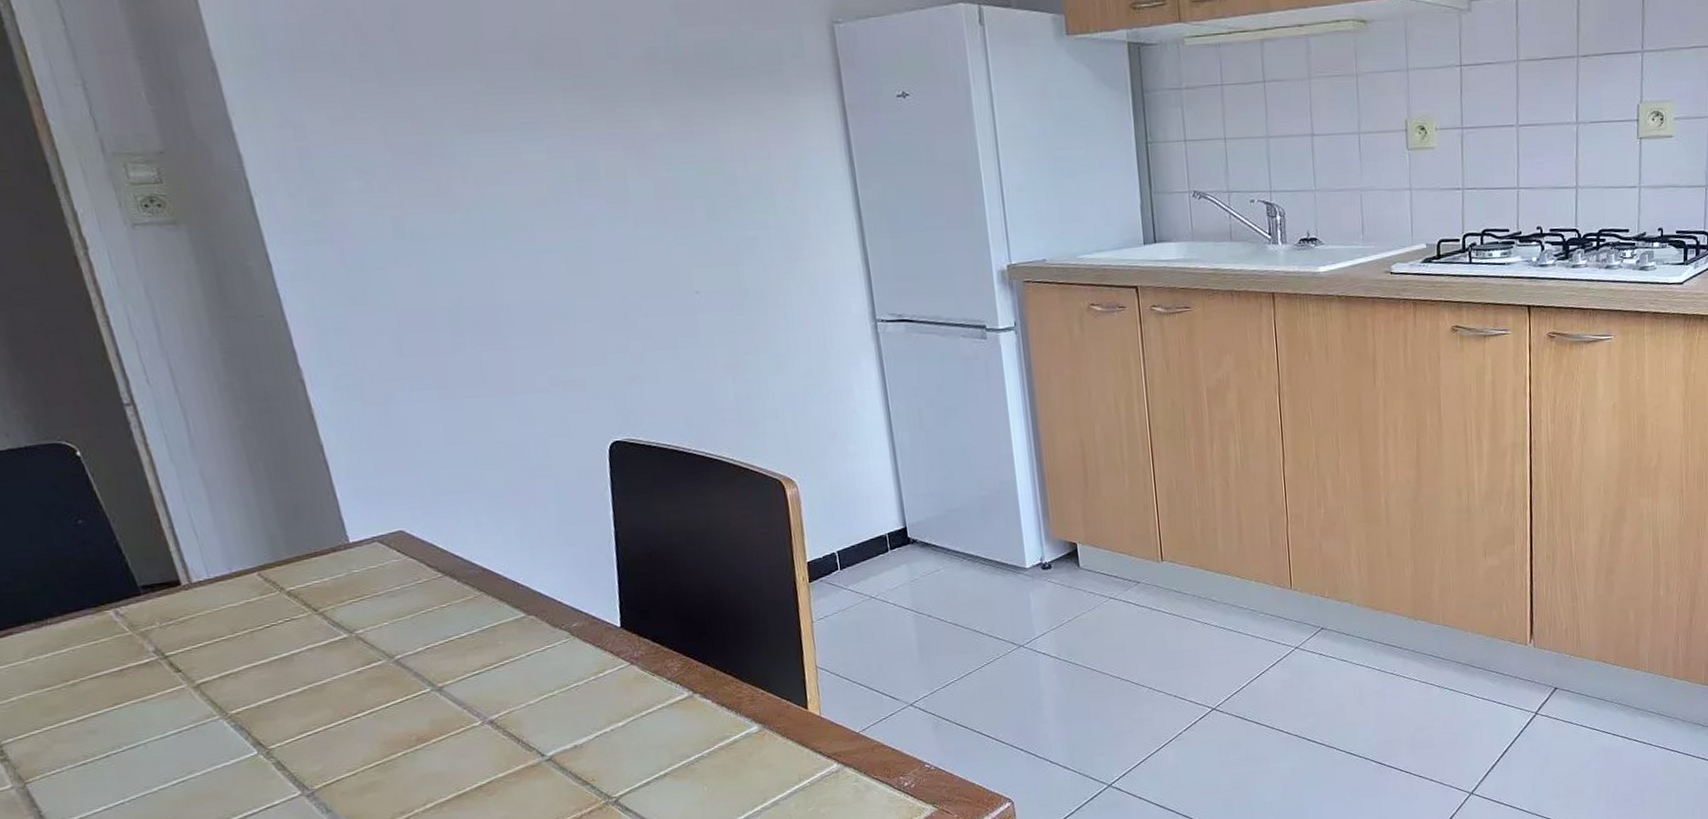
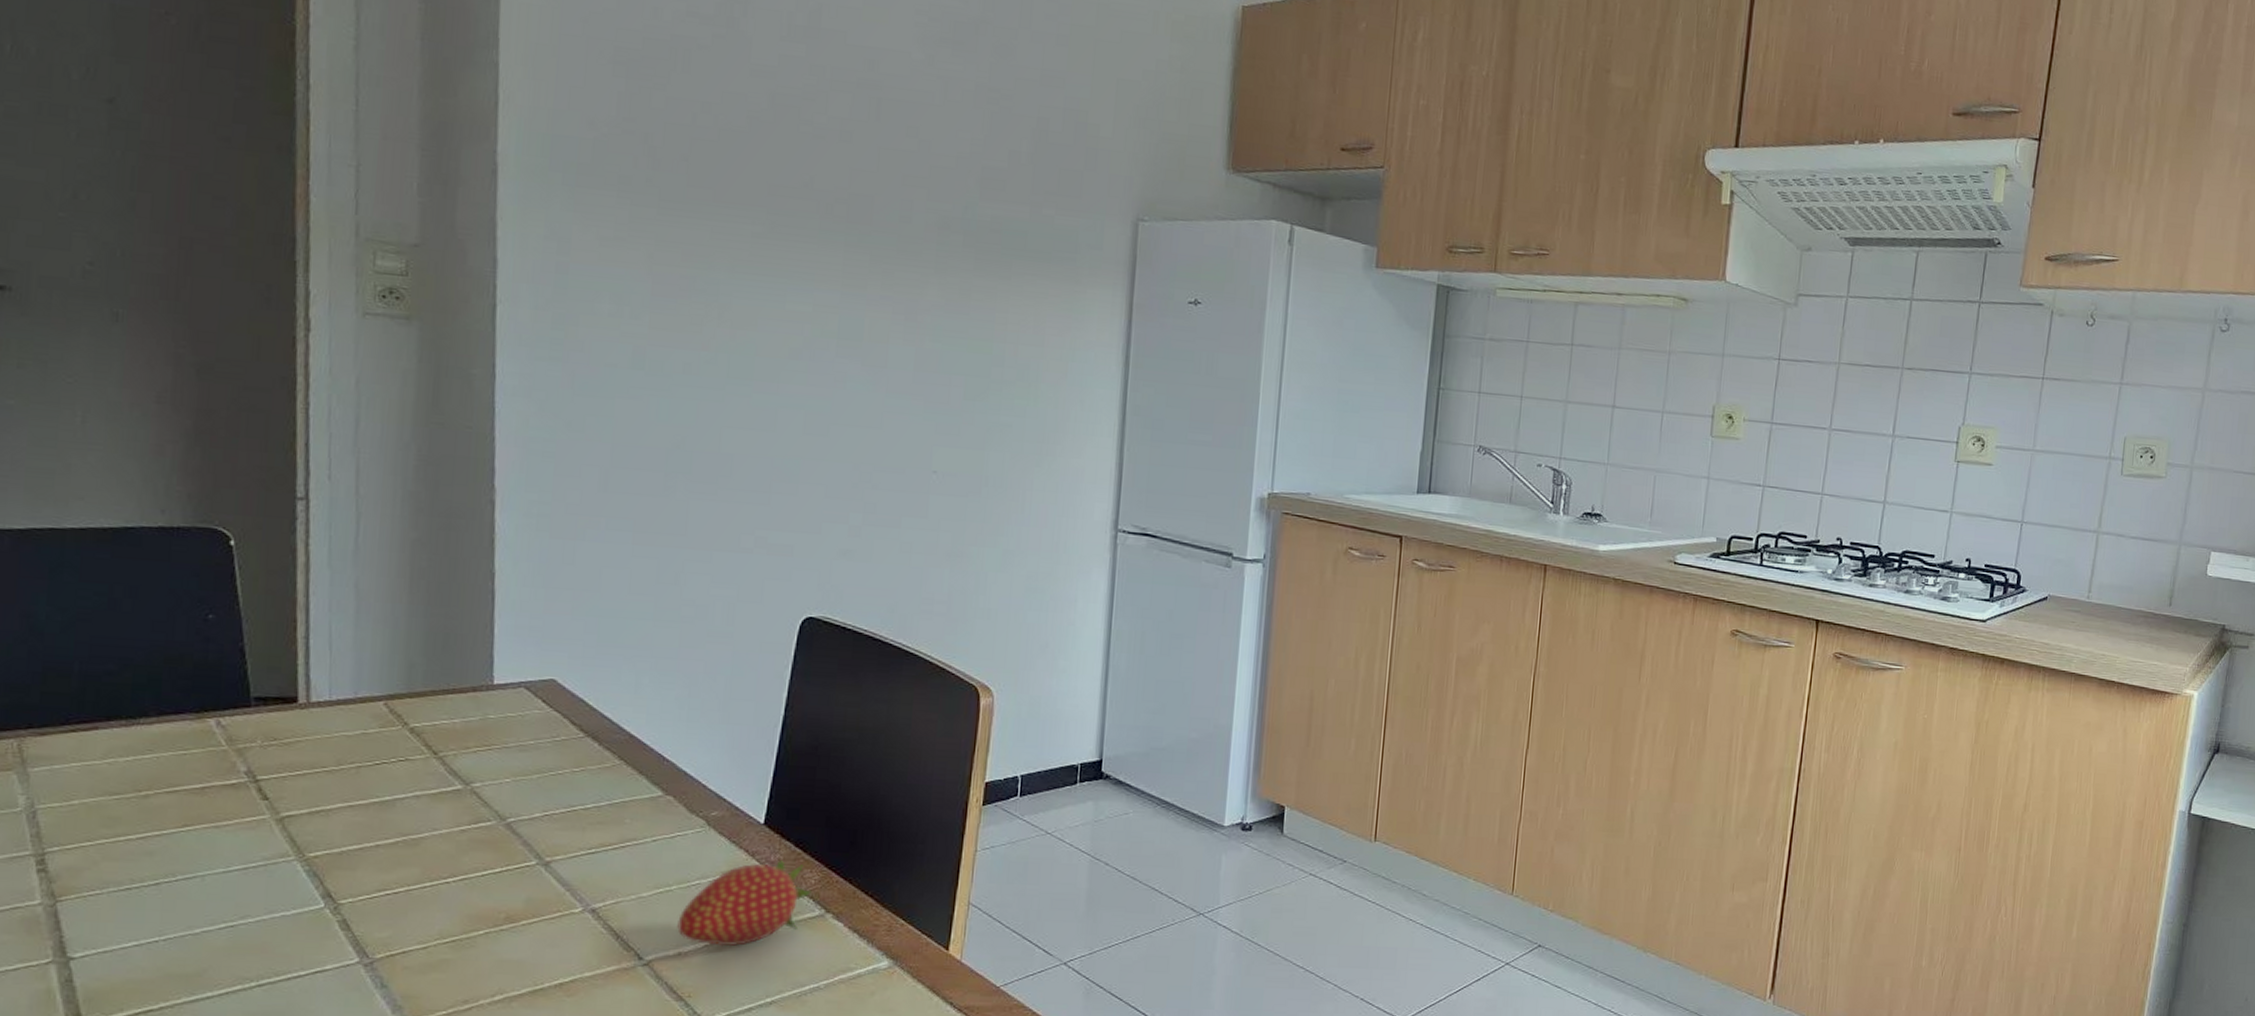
fruit: none [567,656,677,736] -> present [677,861,812,947]

